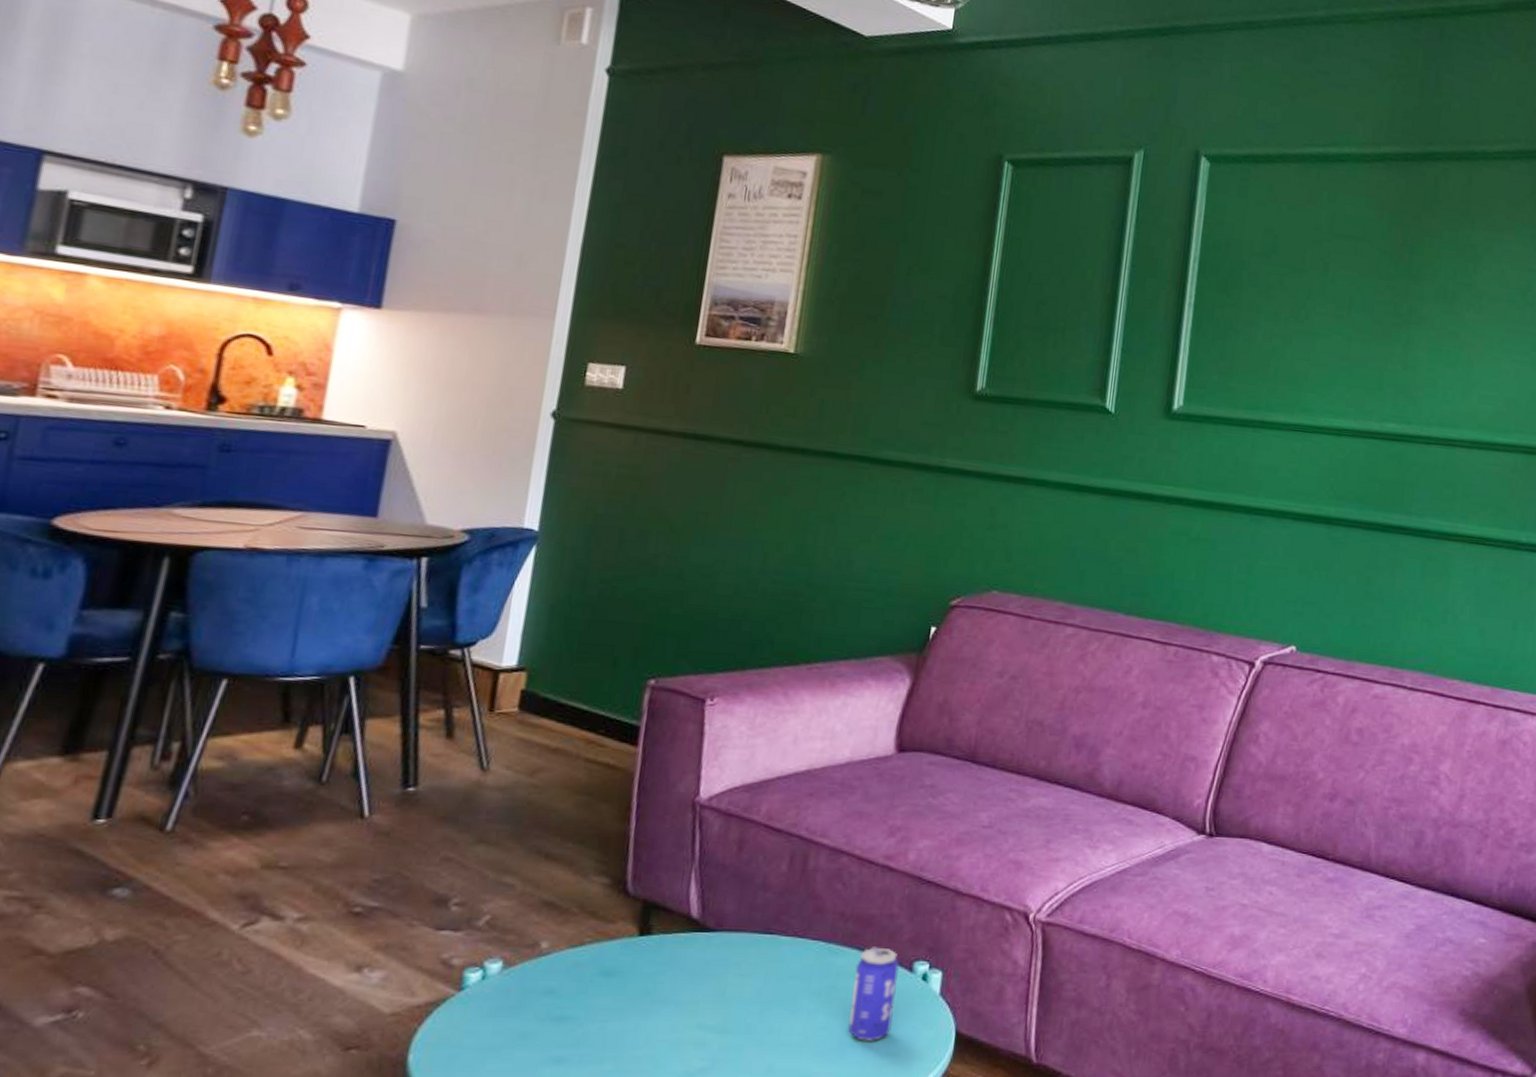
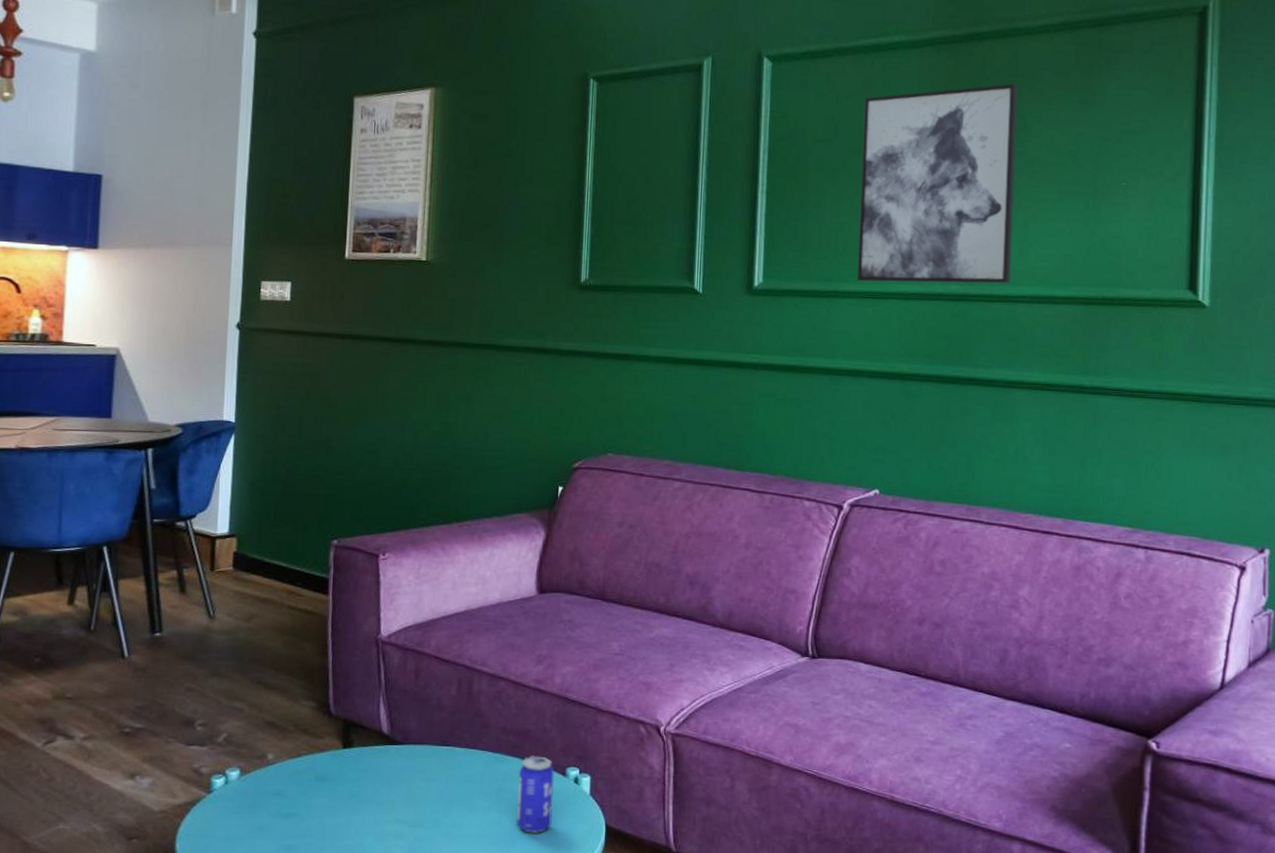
wall art: none [1286,210,1470,426] -> present [856,83,1018,284]

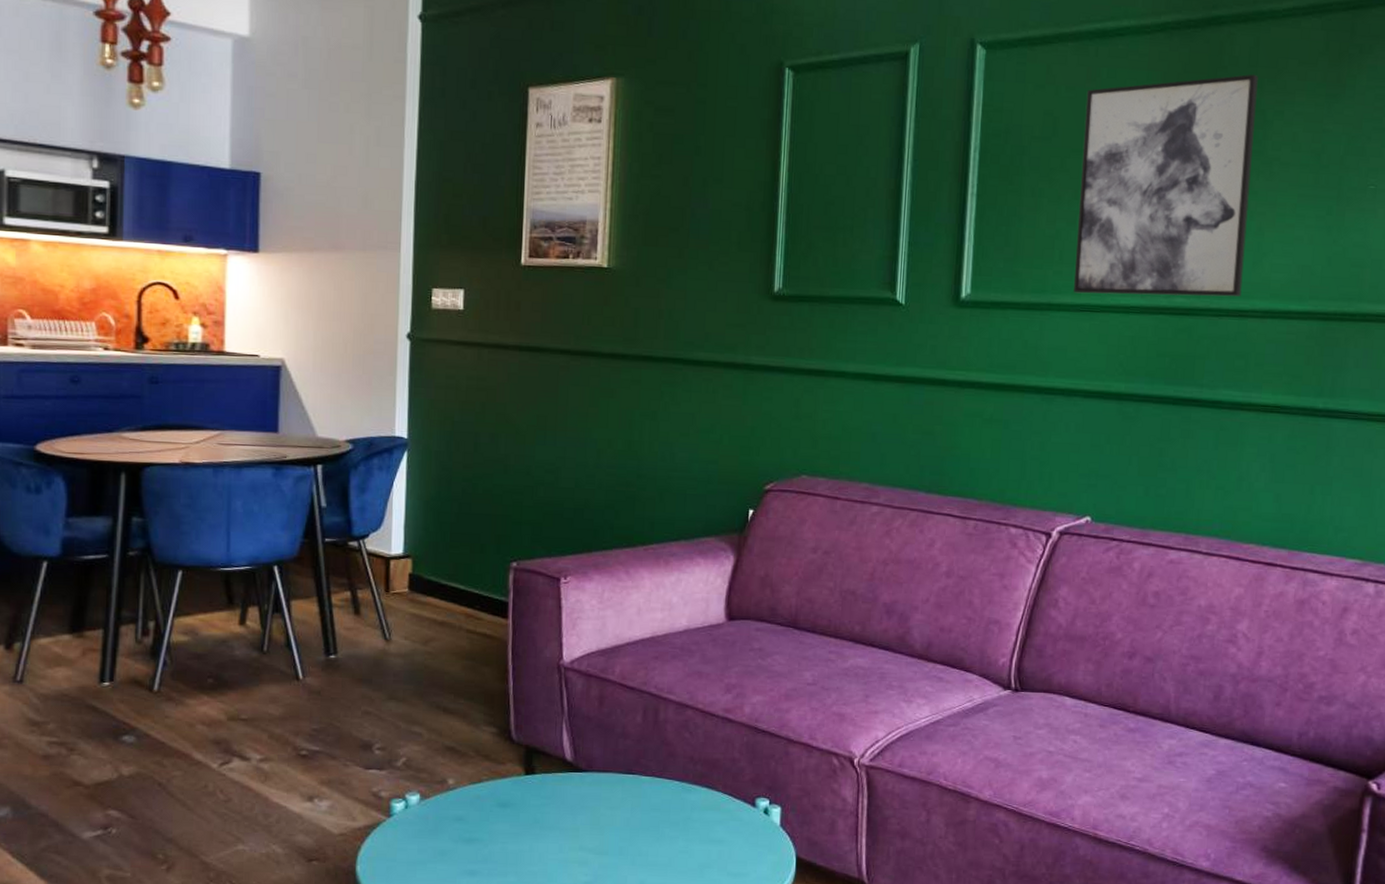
beer can: present [516,756,554,833] -> none [703,785,743,863]

